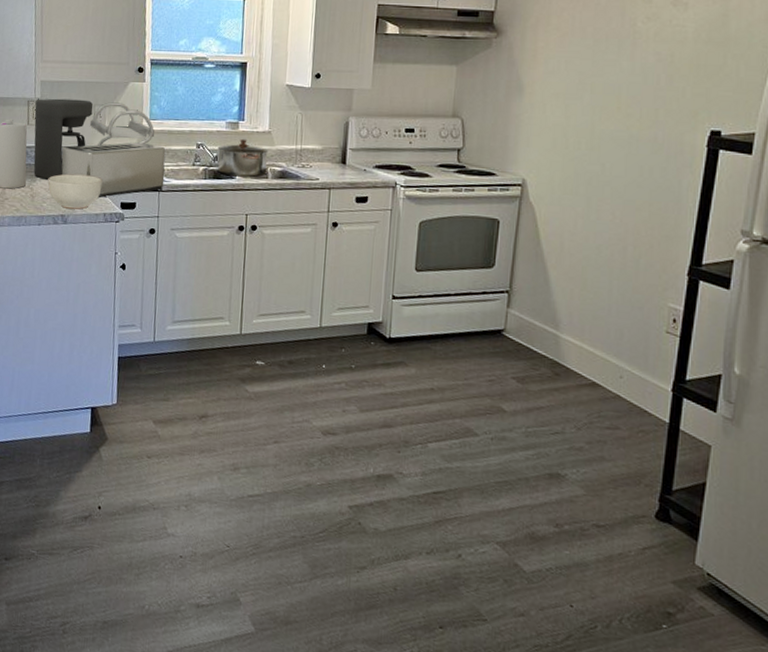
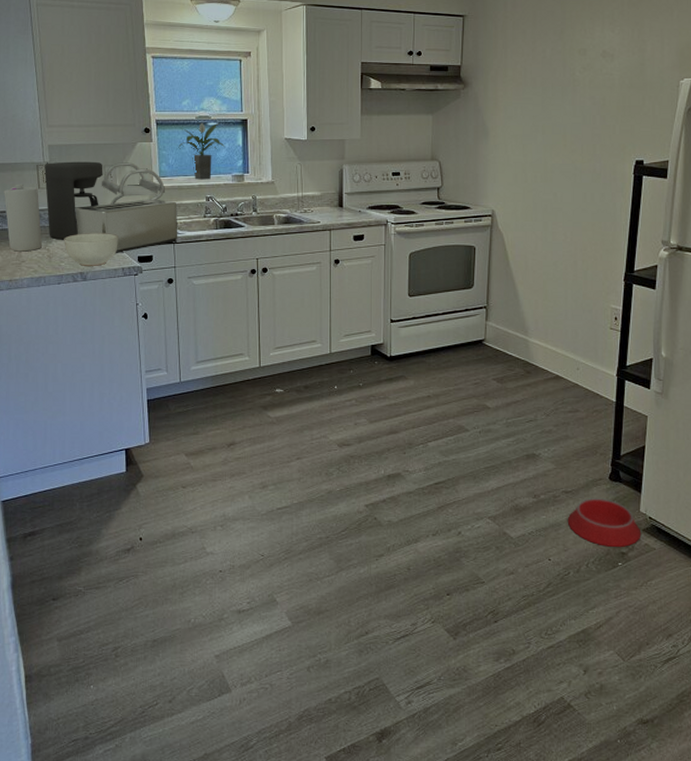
potted plant: none [171,64,221,126] -> present [178,122,225,180]
cooking pot: present [217,139,269,178] -> none [226,190,273,225]
pet bowl: none [598,538,696,607] -> present [568,498,642,548]

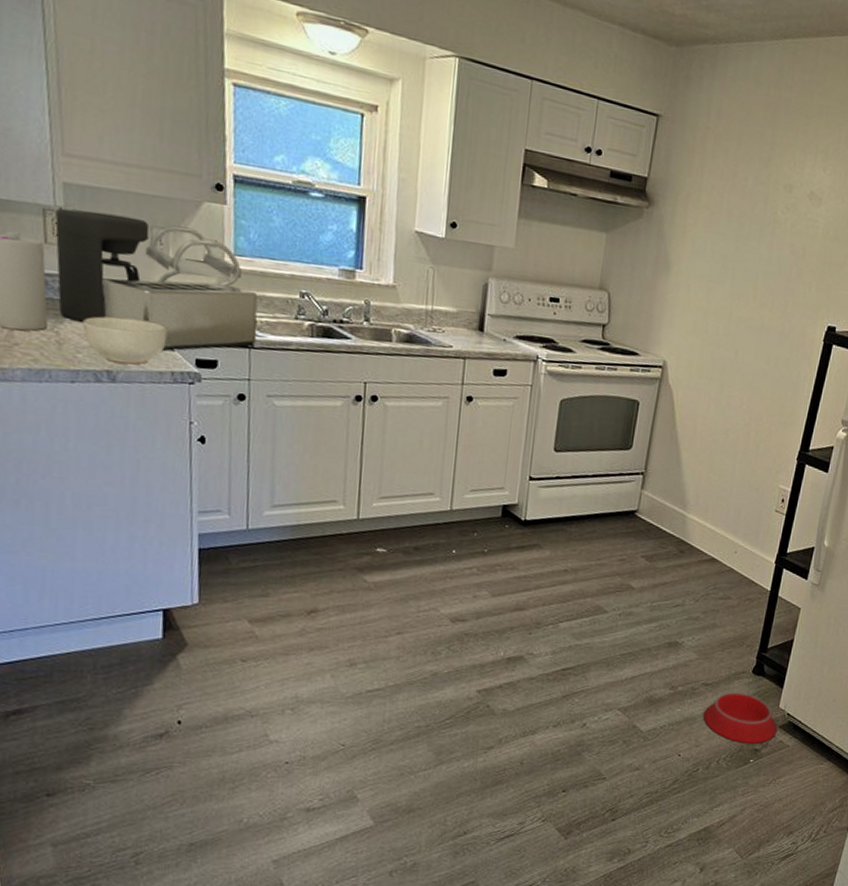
potted plant: present [178,122,225,180] -> none [264,191,332,270]

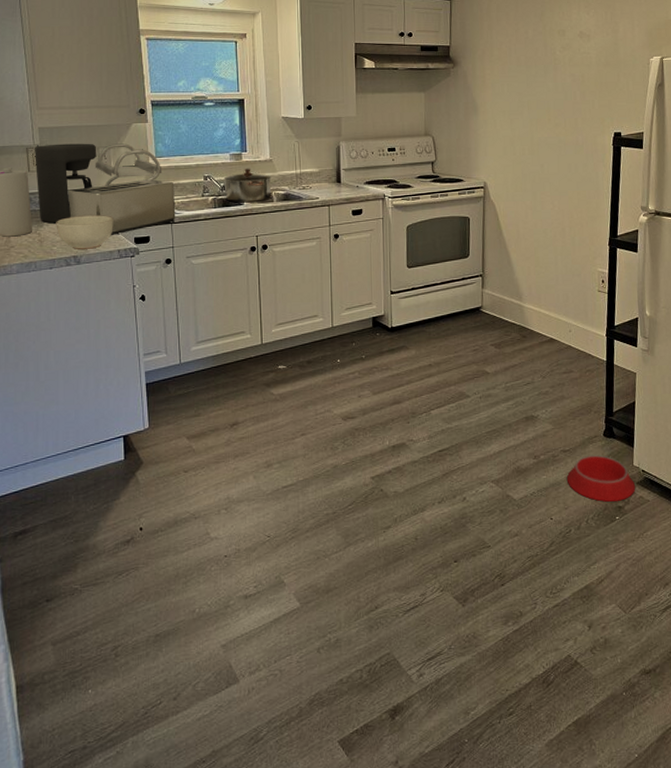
cooking pot: none [327,292,393,340] -> present [224,169,272,203]

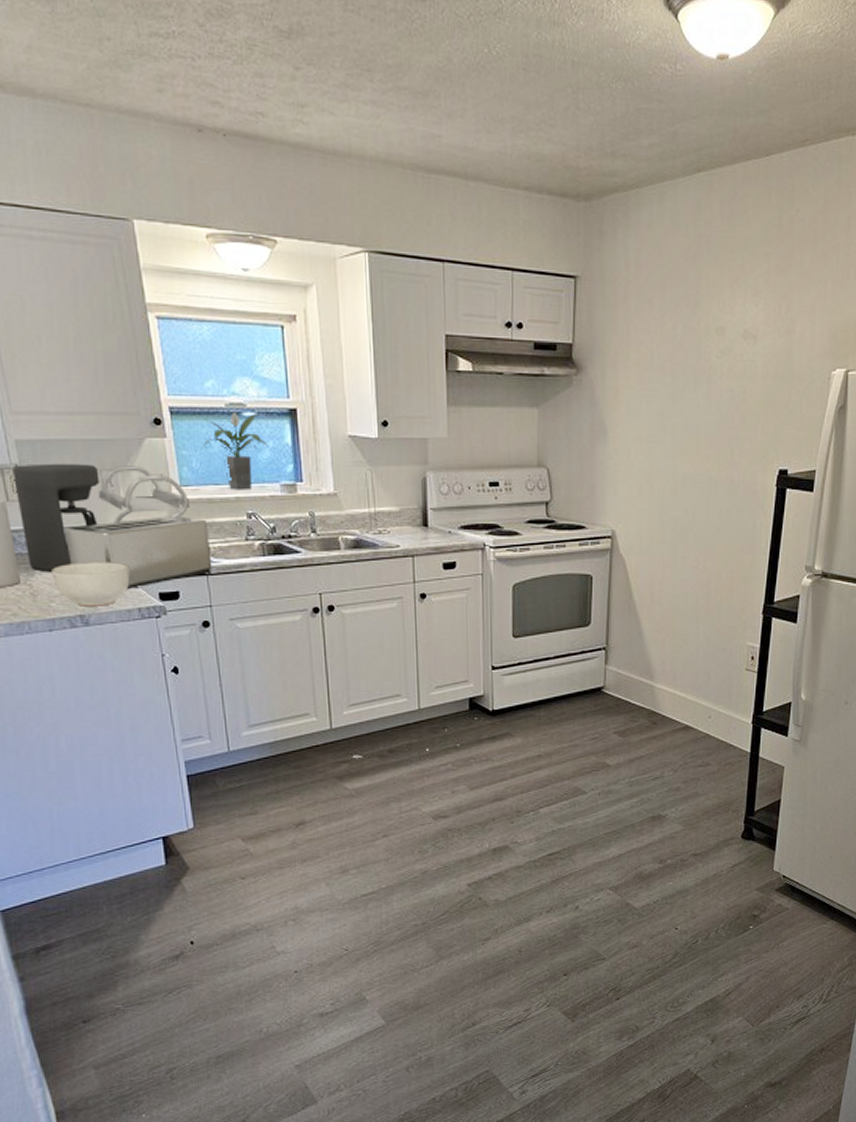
potted plant: none [174,102,222,159] -> present [203,412,269,490]
cooking pot: present [224,169,272,203] -> none [274,505,338,550]
pet bowl: present [567,455,636,502] -> none [697,859,774,911]

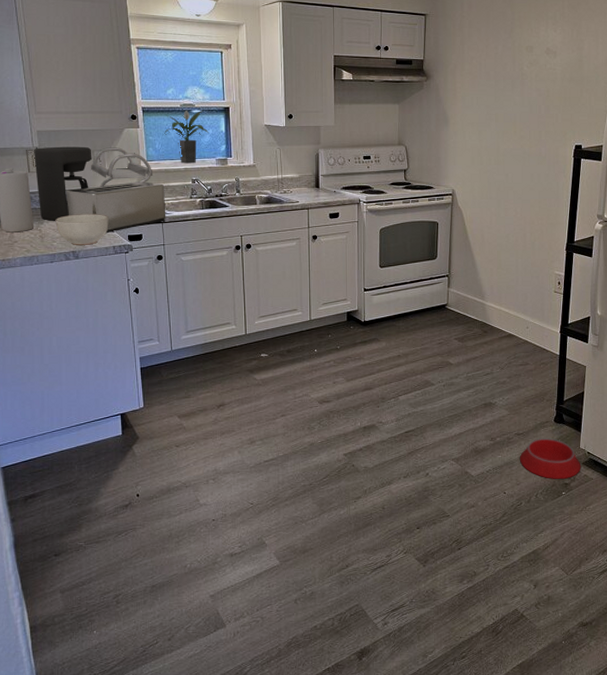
pet bowl: none [697,859,774,911] -> present [520,438,581,480]

